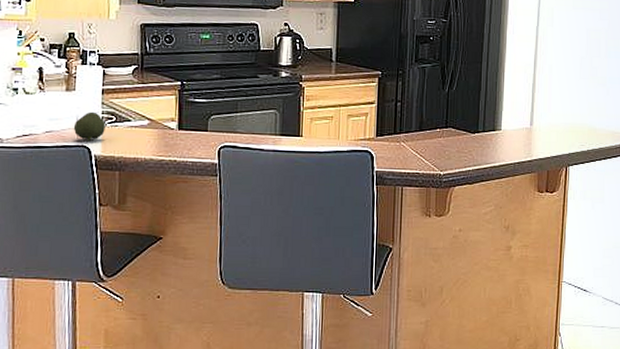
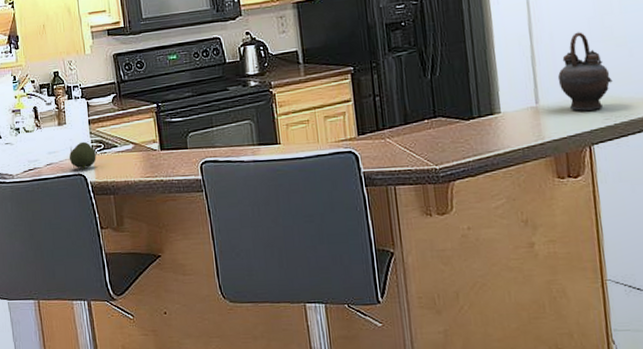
teapot: none [550,68,591,136] -> present [557,32,613,111]

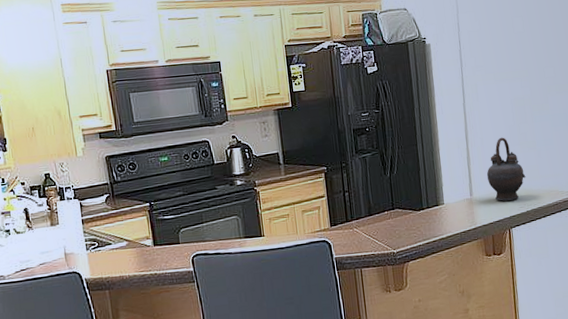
fruit: present [69,141,96,170] -> none [62,240,91,268]

